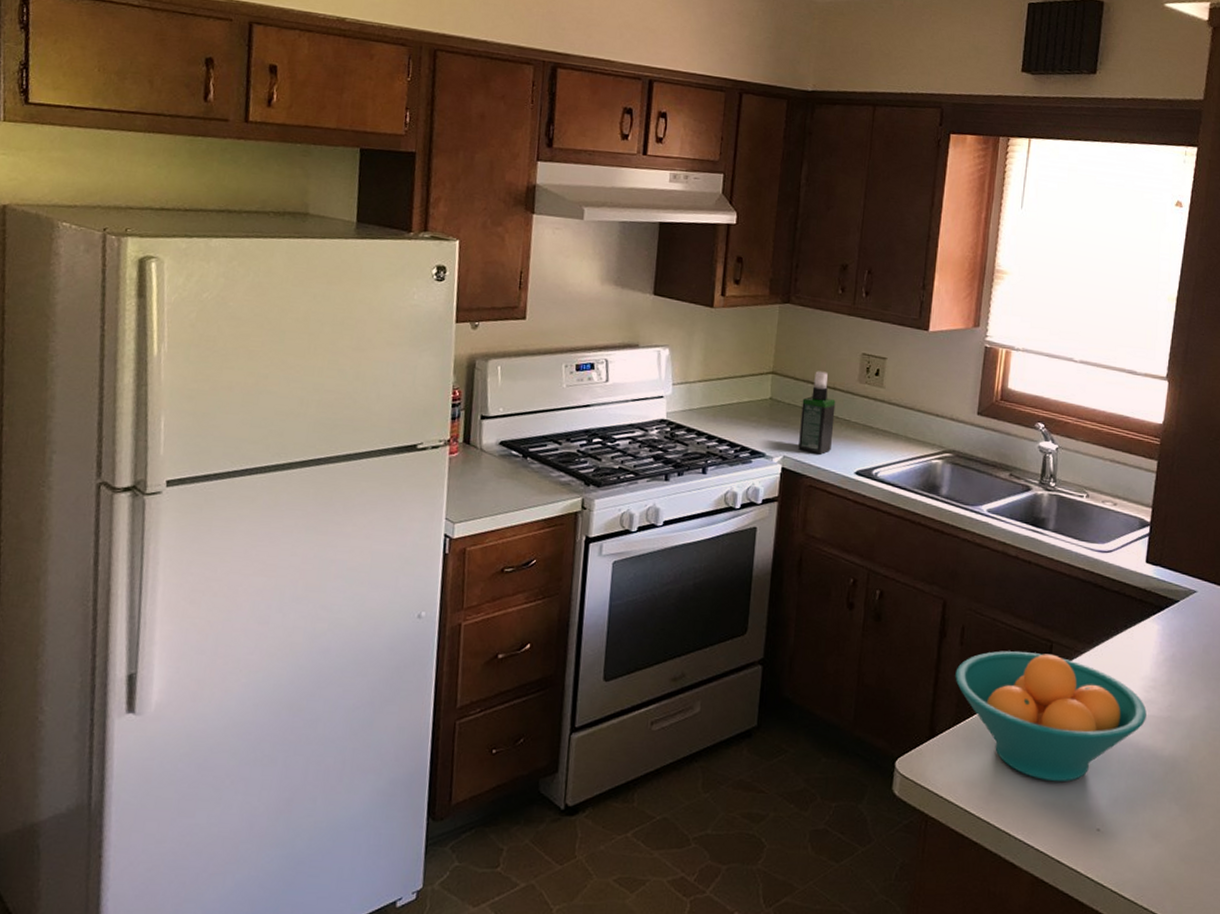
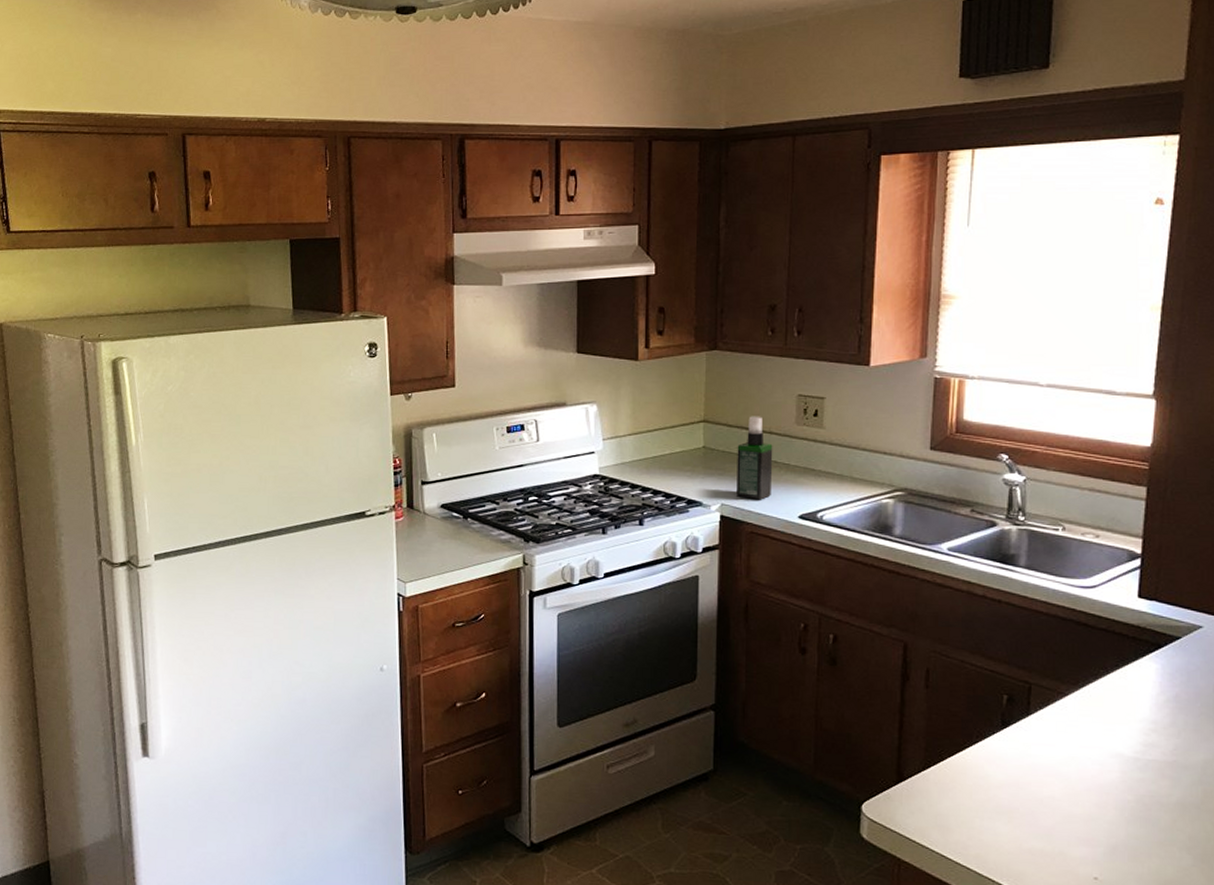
fruit bowl: present [955,651,1147,782] -> none [922,693,1147,829]

